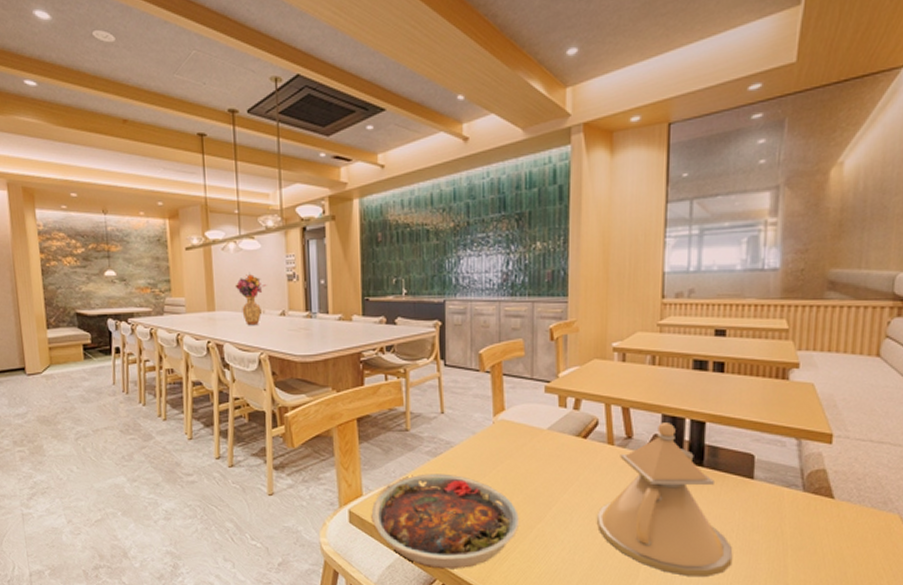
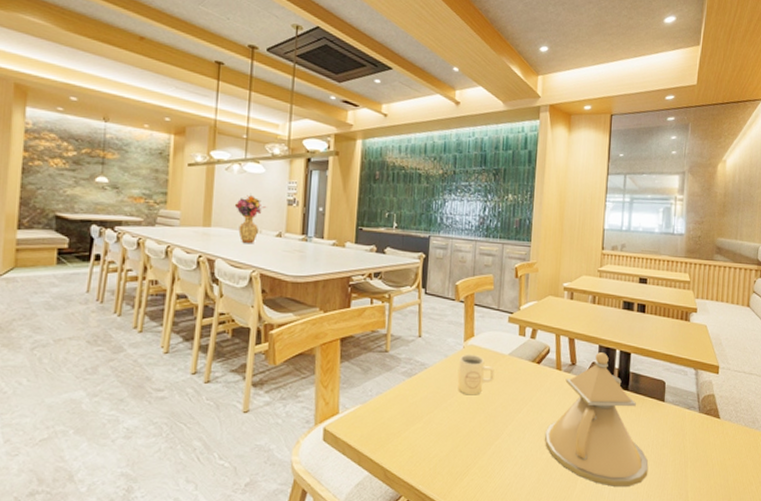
dish: present [371,473,519,569] -> none [345,393,480,486]
mug: none [488,430,531,475] -> present [457,354,495,395]

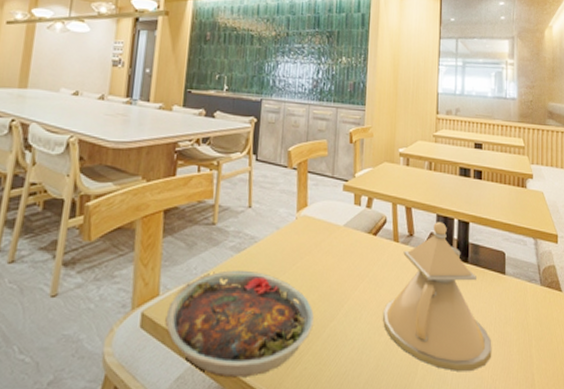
flower arrangement: present [234,194,267,244] -> none [54,54,90,107]
dish: none [345,393,480,486] -> present [165,270,314,378]
mug: present [457,354,495,395] -> none [289,225,329,272]

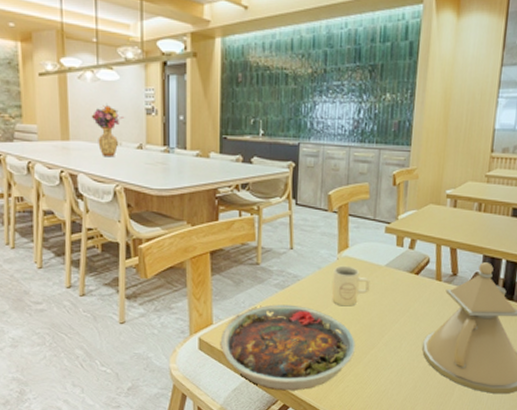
flower arrangement: none [54,54,90,107] -> present [91,104,125,158]
mug: none [289,225,329,272] -> present [331,265,370,307]

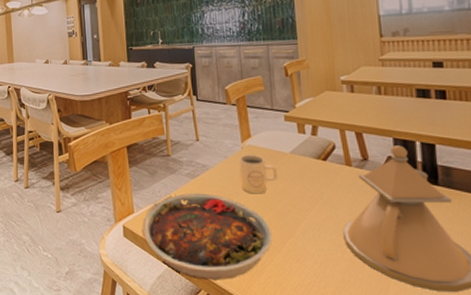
flower arrangement: present [91,104,125,158] -> none [28,32,53,73]

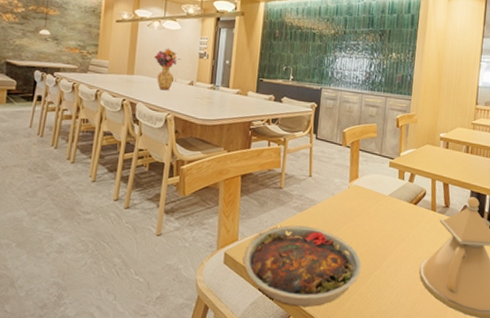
flower arrangement: none [28,32,53,73] -> present [154,47,182,91]
mug: present [239,154,278,194] -> none [342,193,376,230]

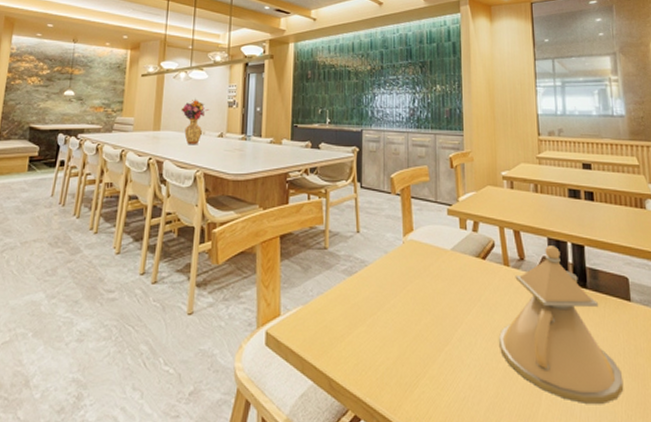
dish: present [242,225,361,307] -> none [287,293,428,398]

